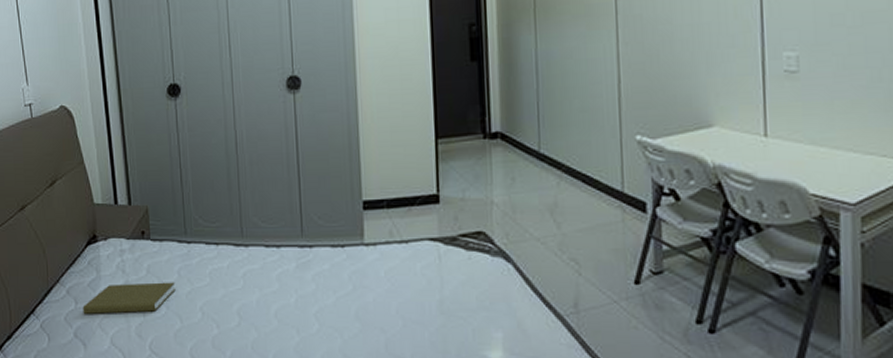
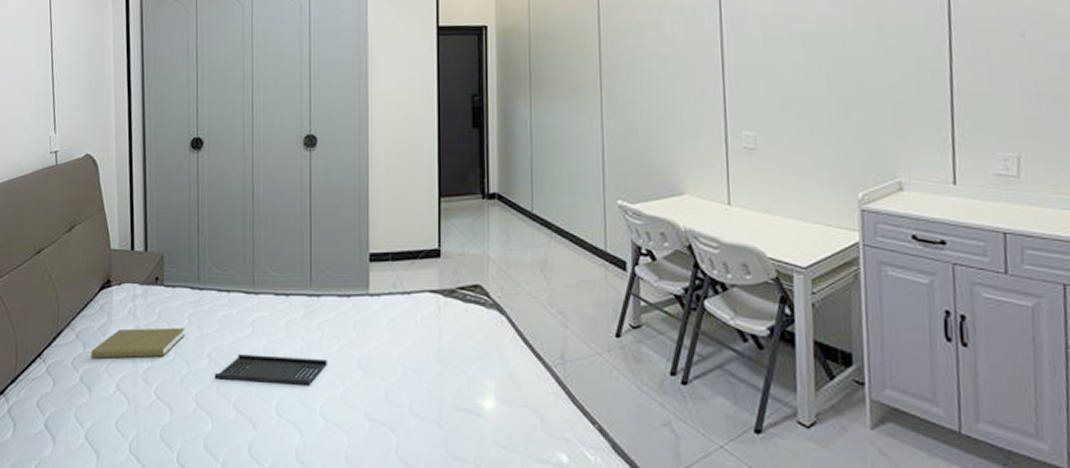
tray: none [208,308,323,338] -> present [214,354,327,385]

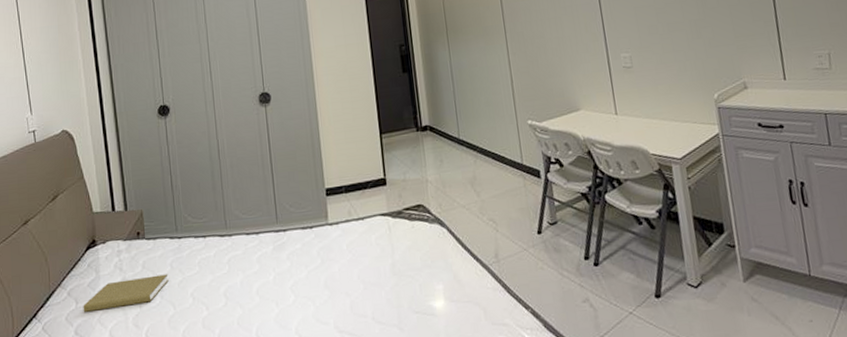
tray: present [214,354,327,385] -> none [198,285,298,316]

